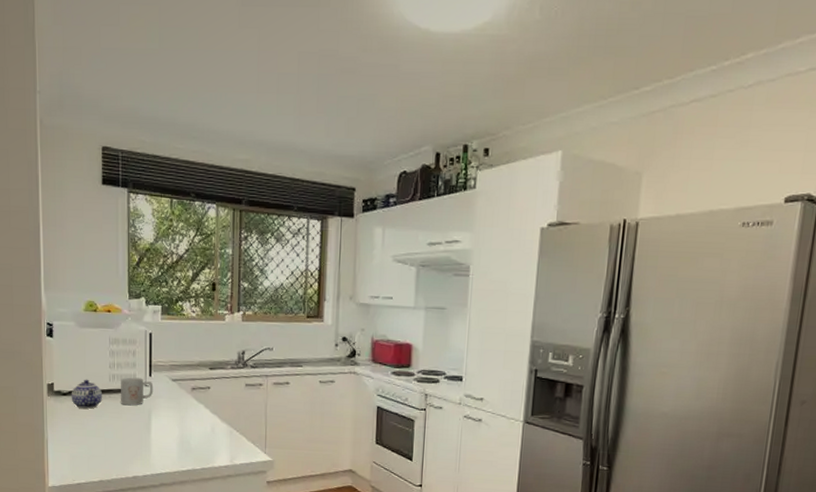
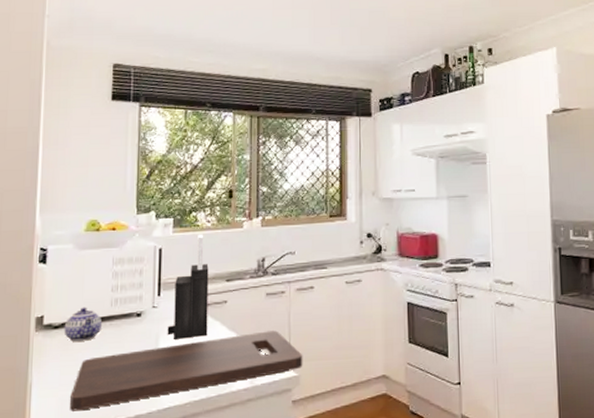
cutting board: none [79,418,278,467] -> present [70,330,303,411]
mug: present [121,377,154,406] -> none [124,299,163,332]
knife block: none [158,323,194,417] -> present [167,234,209,339]

